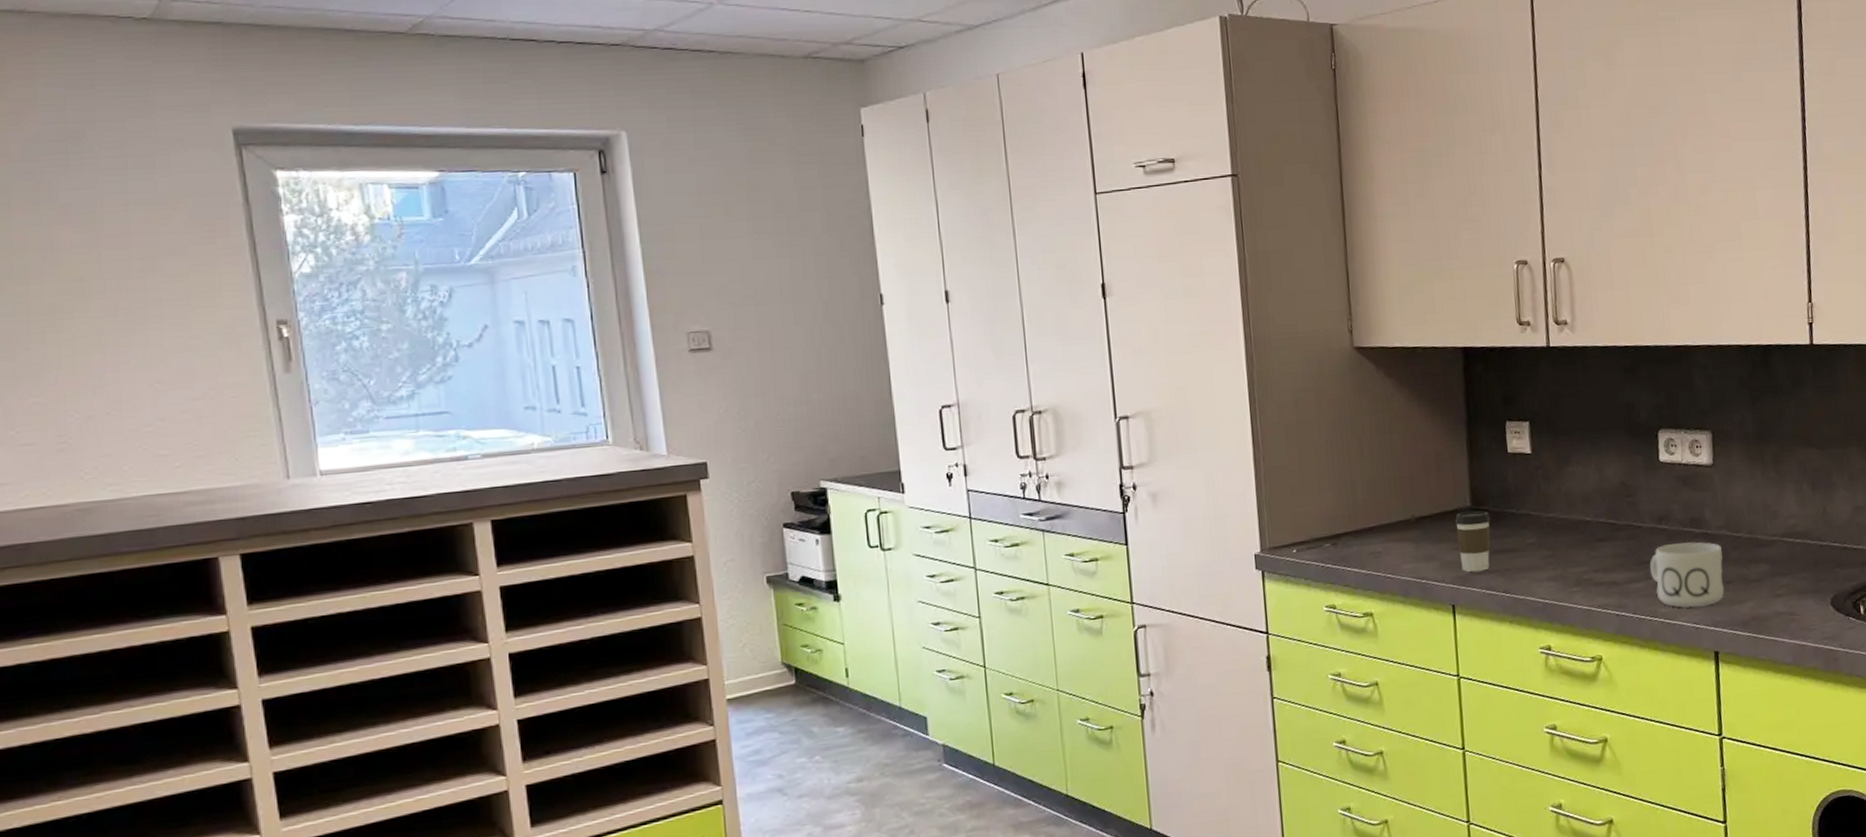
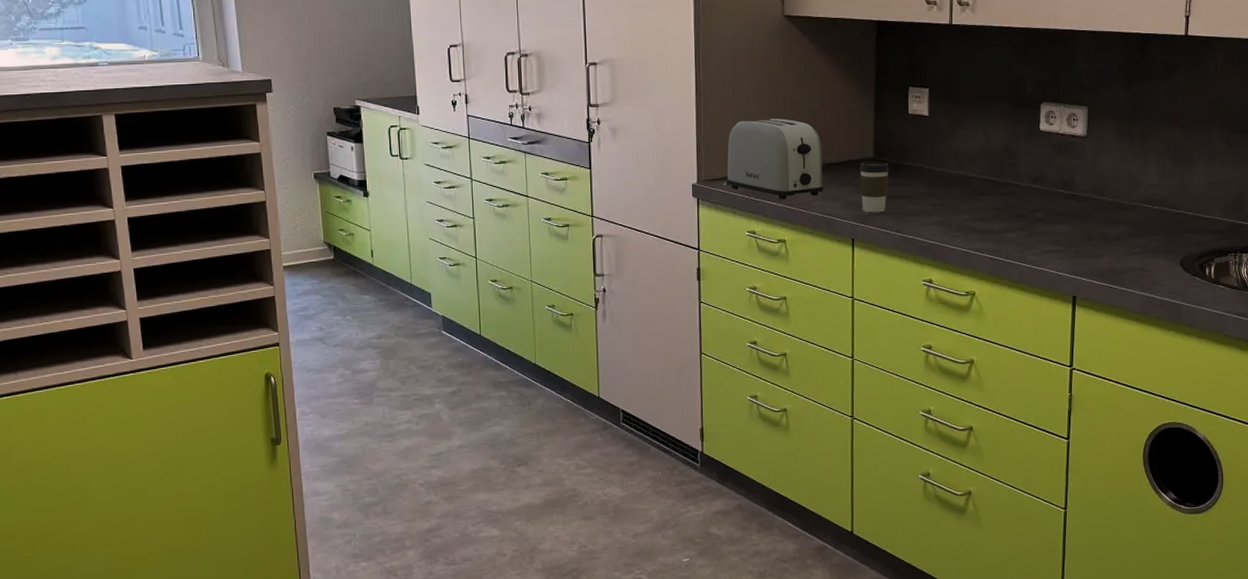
toaster: none [1295,468,1415,565] -> present [726,118,824,200]
mug: present [1650,542,1725,608] -> none [1023,201,1087,258]

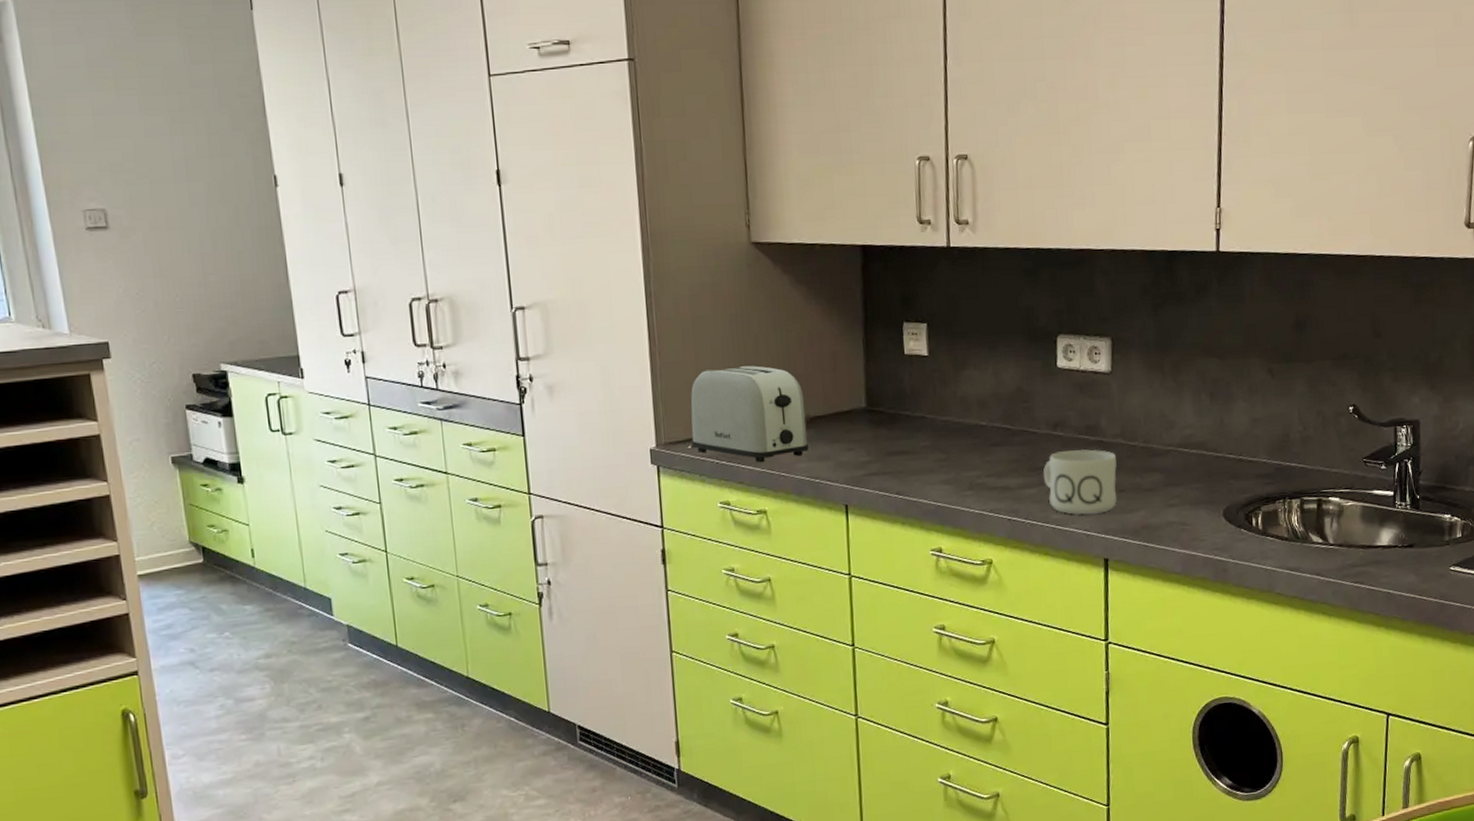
coffee cup: present [859,161,890,213] -> none [849,412,886,473]
mug: none [1023,201,1087,258] -> present [1043,449,1117,515]

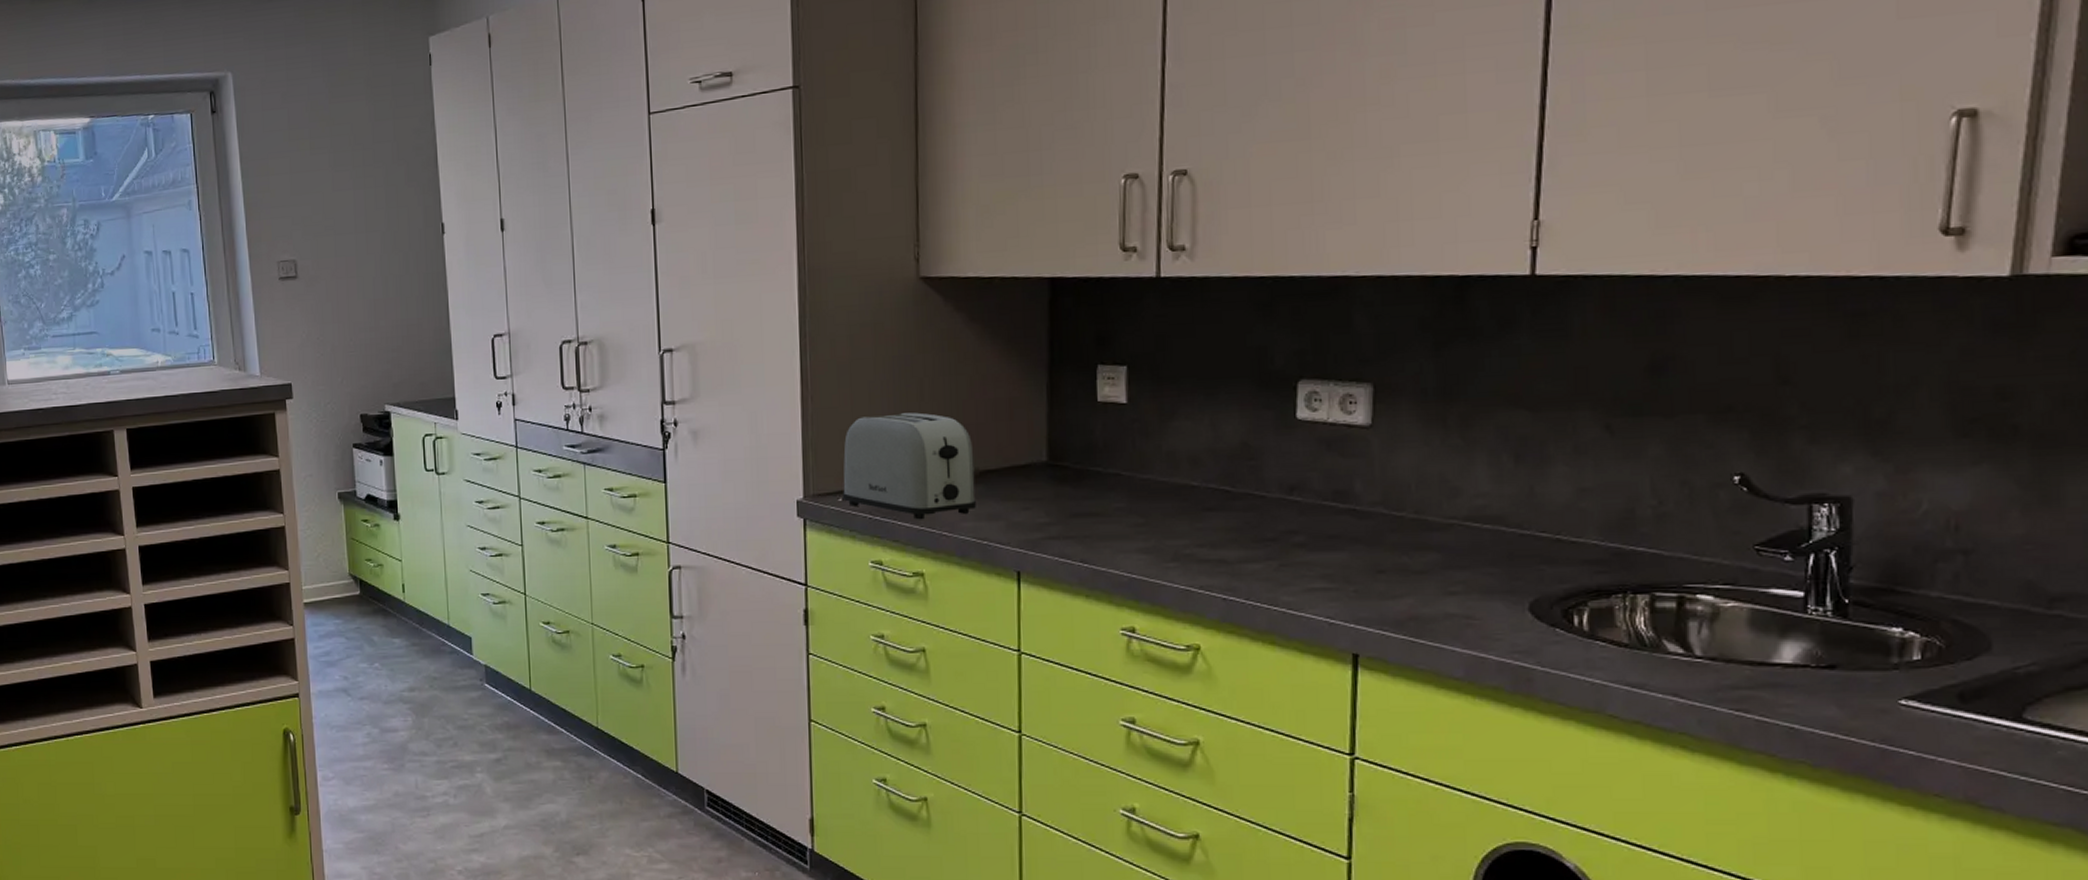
mug: present [1043,449,1117,515] -> none [1273,519,1375,599]

